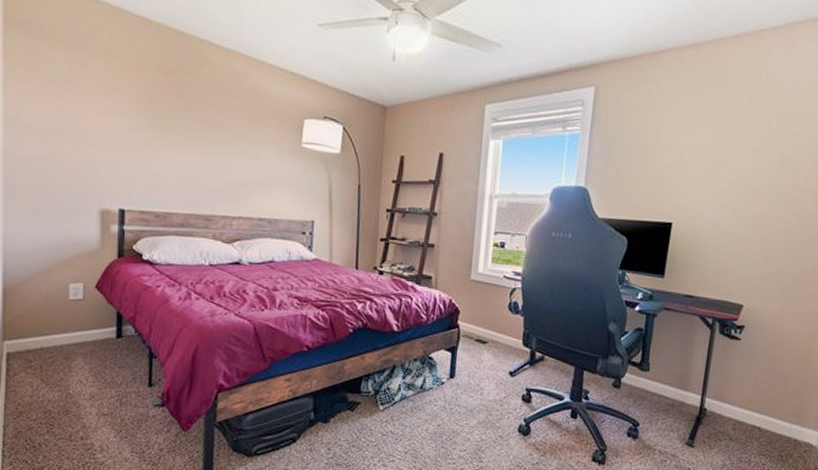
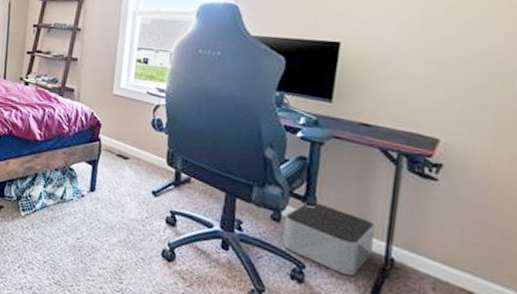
storage bin: none [621,368,694,428] -> present [282,202,375,276]

